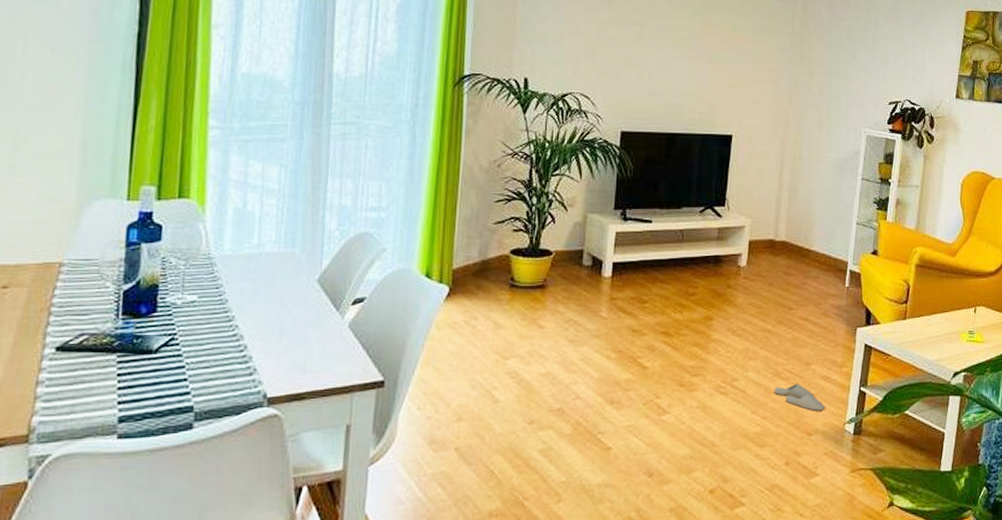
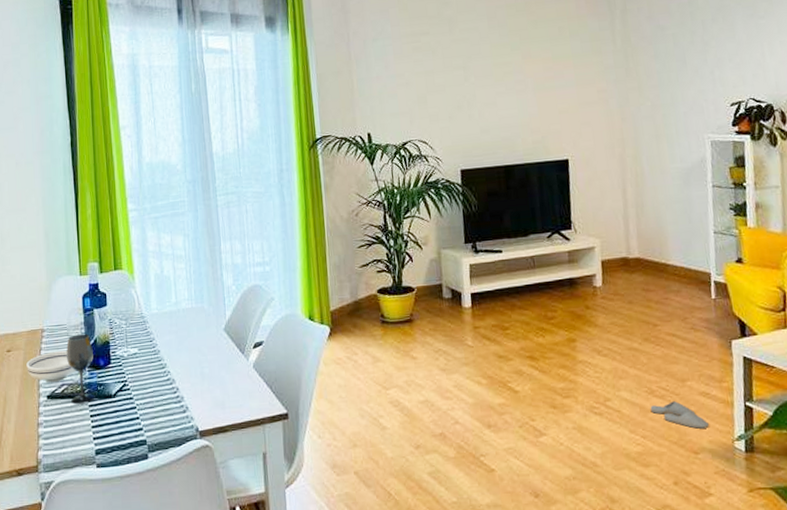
bowl: none [29,291,105,330] -> present [26,350,77,382]
wine glass: none [90,273,133,360] -> present [66,333,95,405]

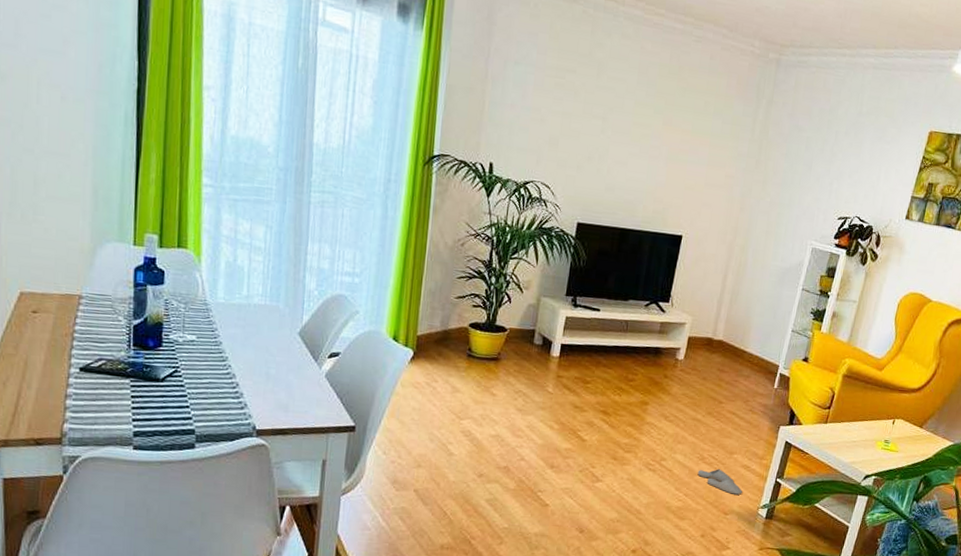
bowl: present [26,350,77,382] -> none [56,322,119,355]
wine glass: present [66,333,95,405] -> none [107,308,142,384]

